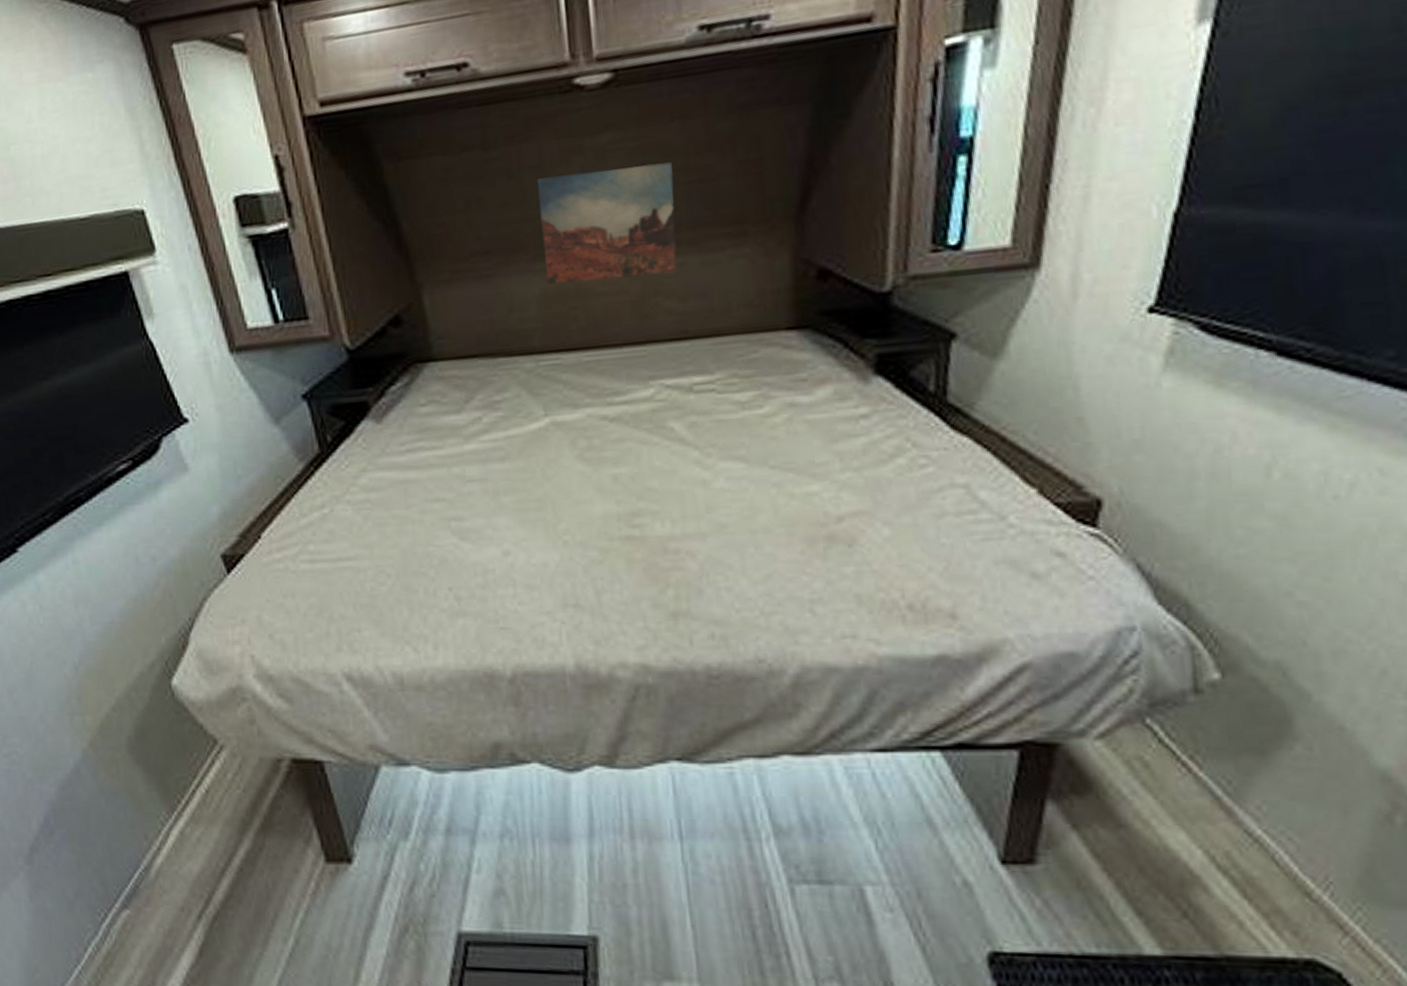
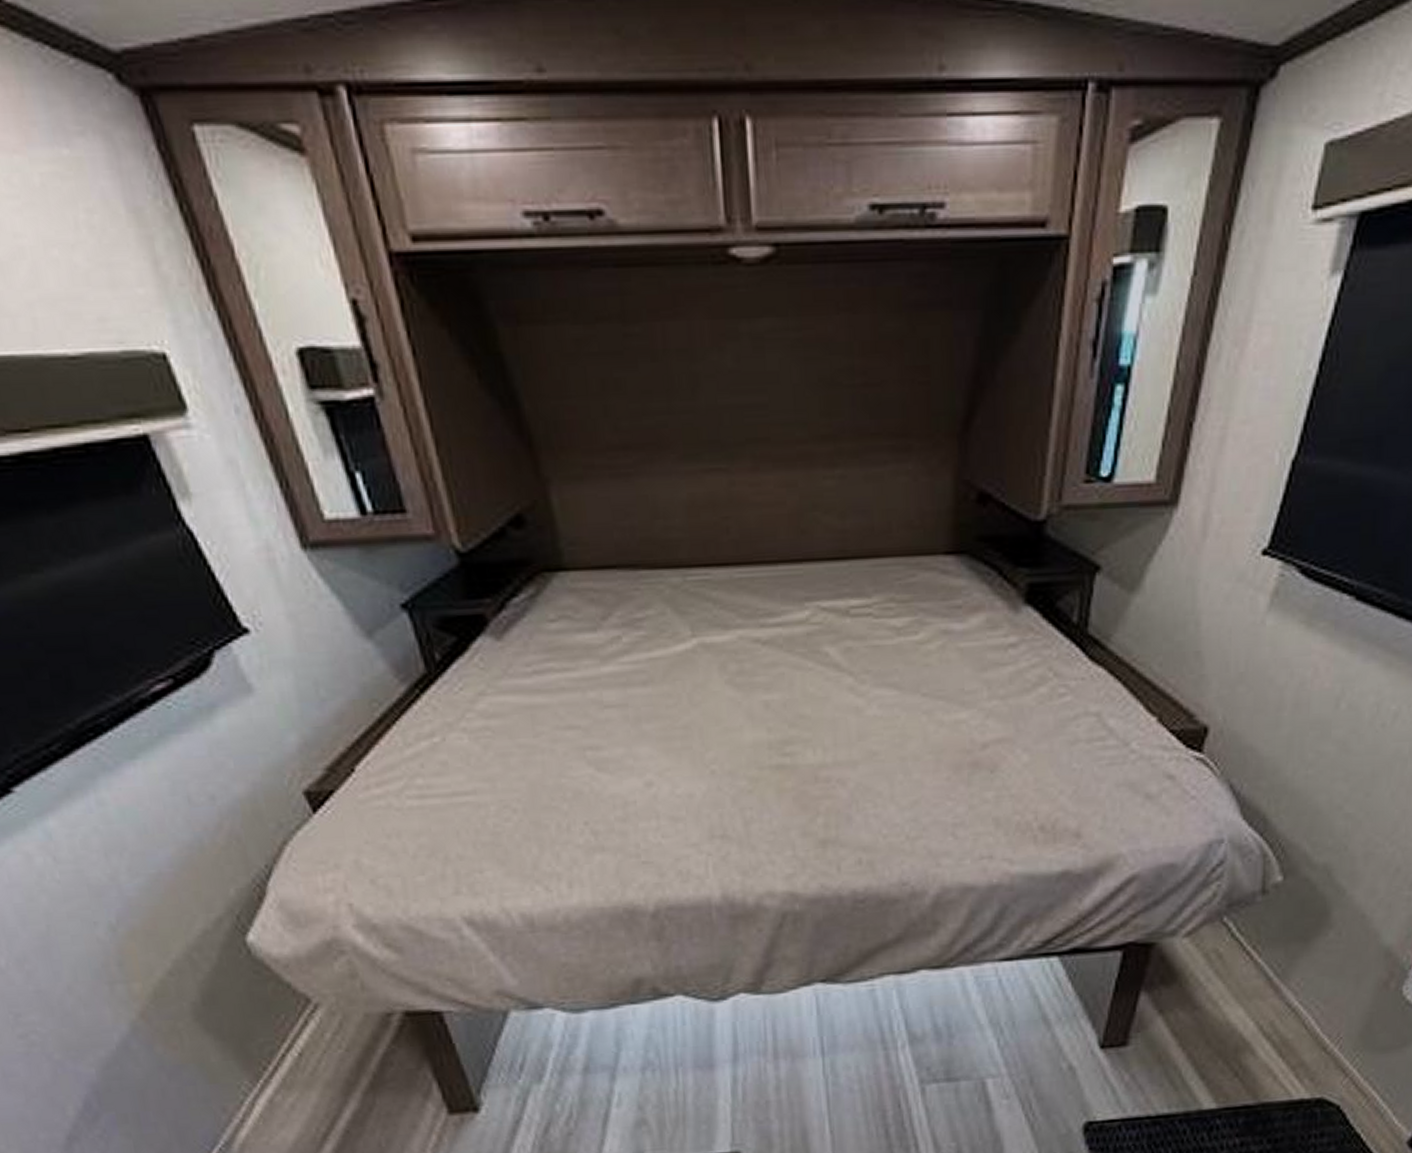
wall art: present [536,162,677,285] -> none [685,360,838,490]

